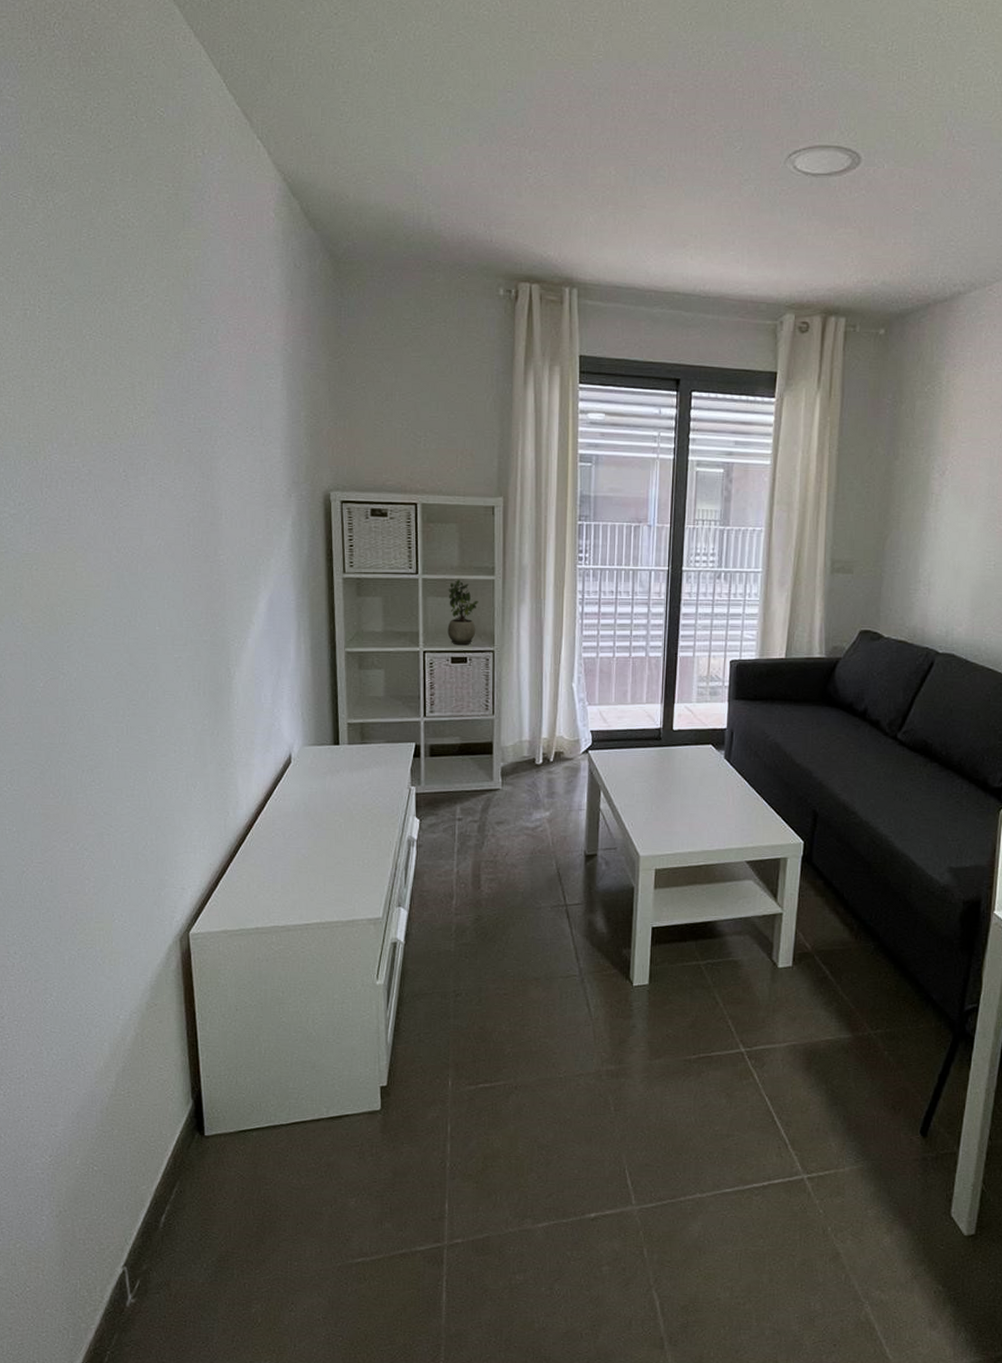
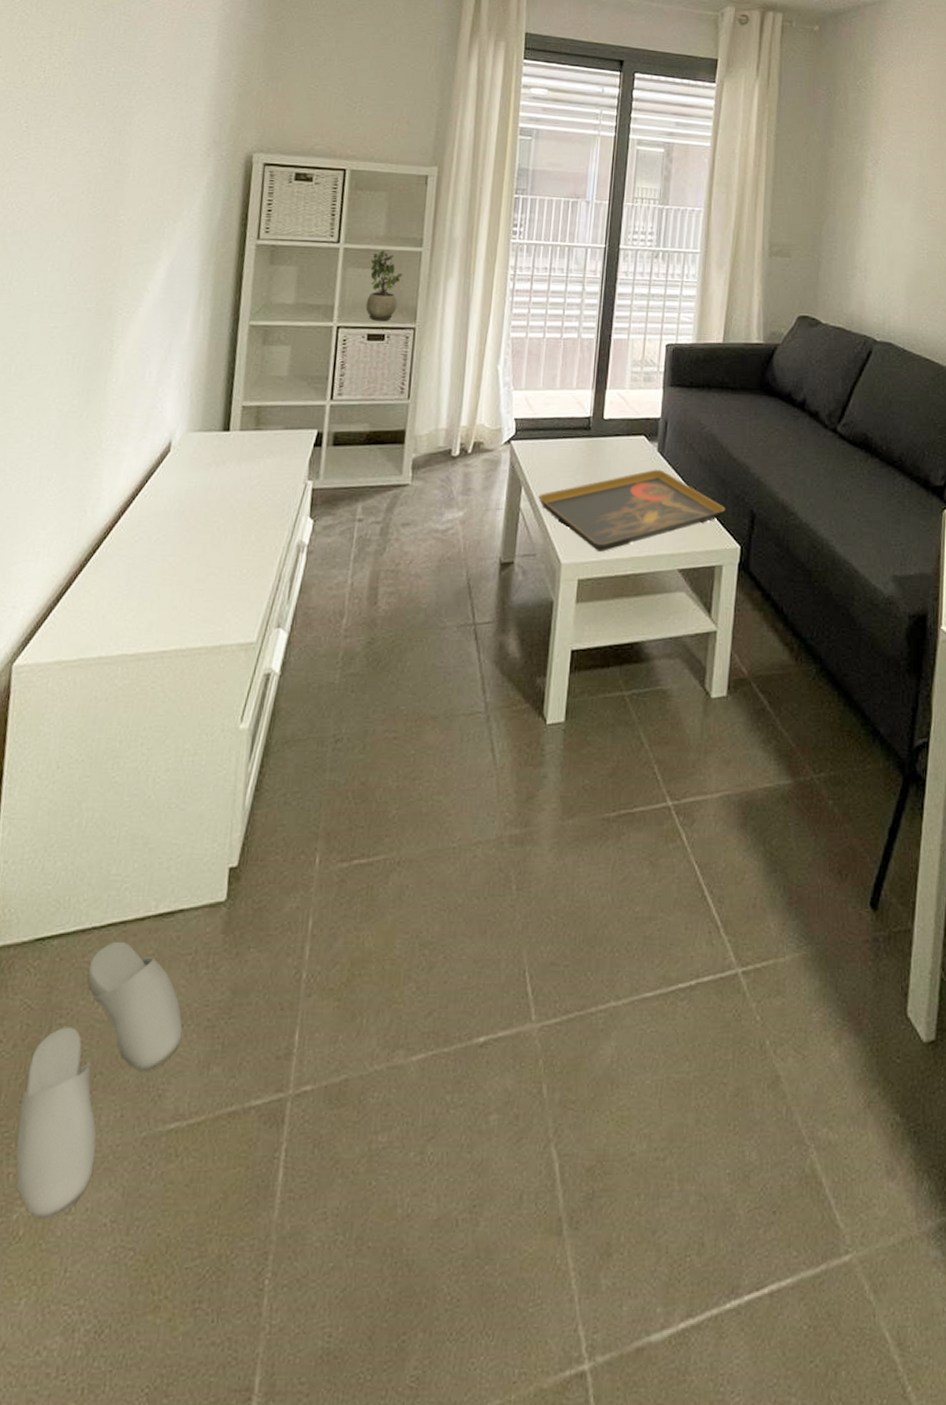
slippers: none [246,1135,359,1313] -> present [16,941,183,1219]
decorative tray: none [616,774,790,846] -> present [538,469,726,552]

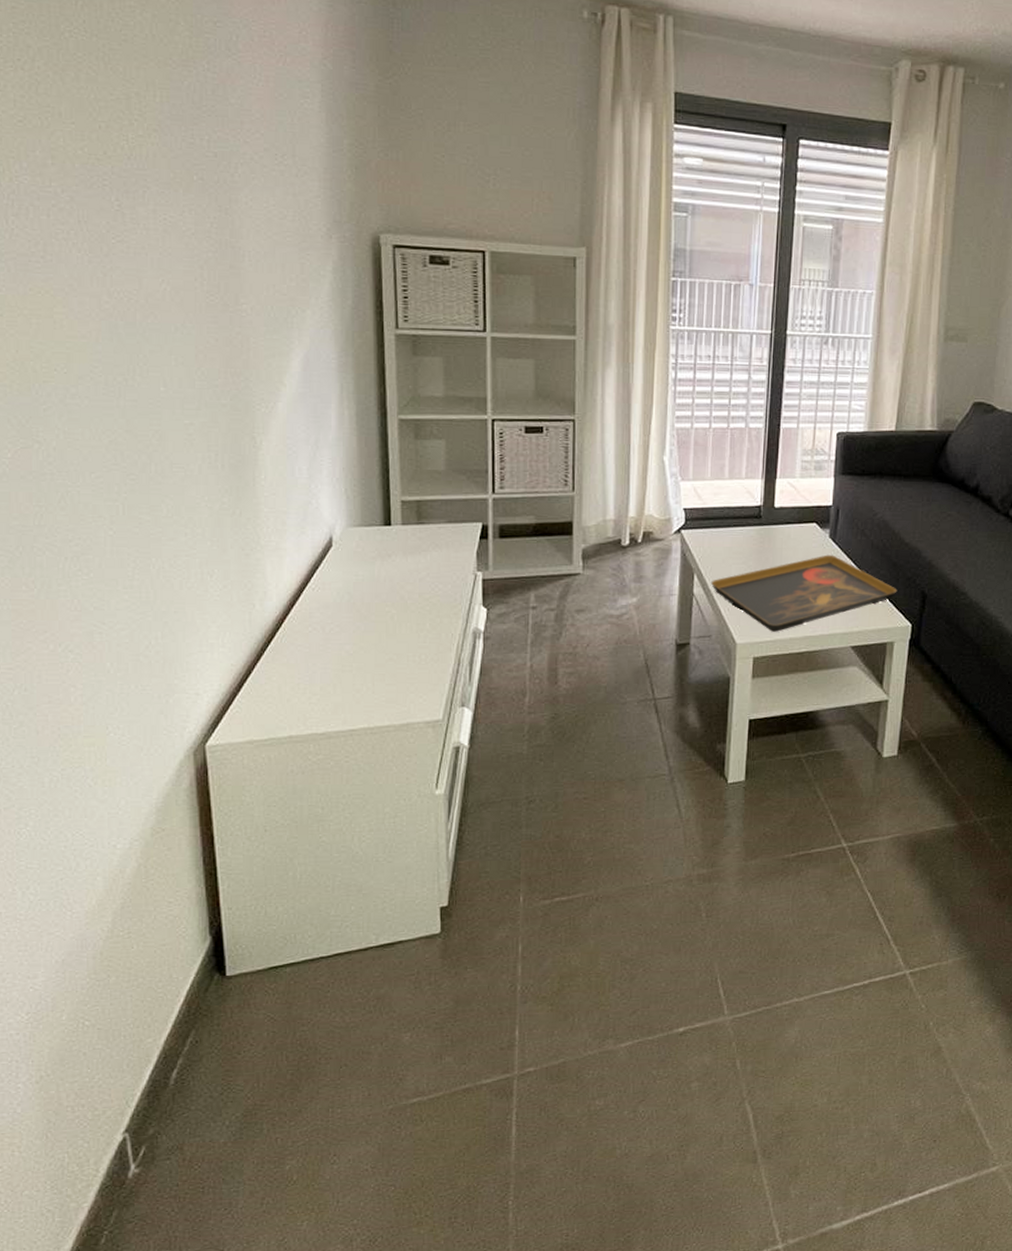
slippers: present [16,941,183,1219] -> none [279,967,414,1168]
potted plant: present [365,251,403,321] -> none [520,339,557,413]

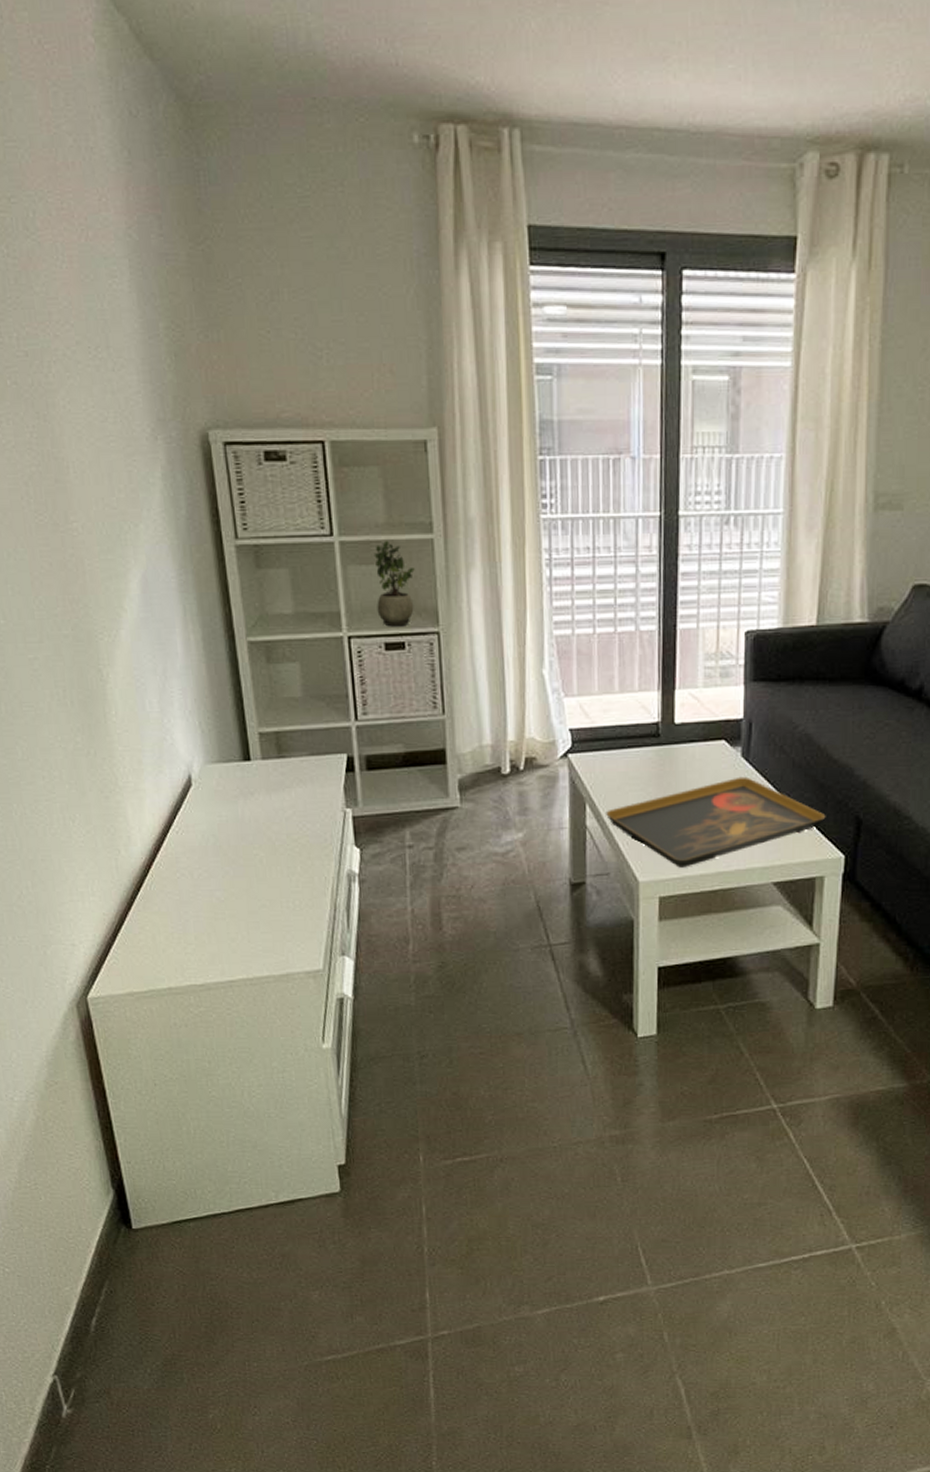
potted plant: none [520,339,557,413] -> present [374,541,415,627]

